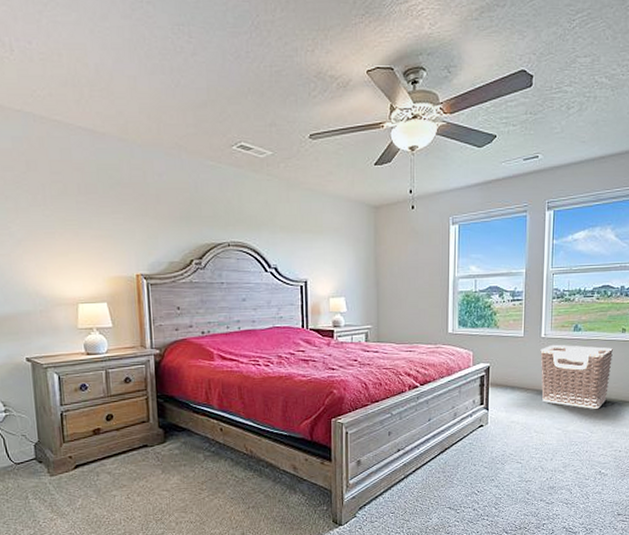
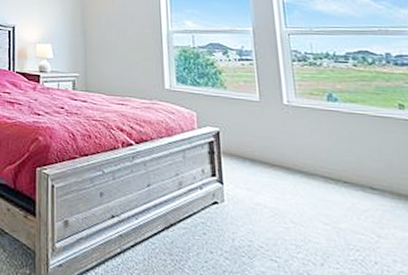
clothes hamper: present [540,344,613,409] -> none [284,114,394,205]

